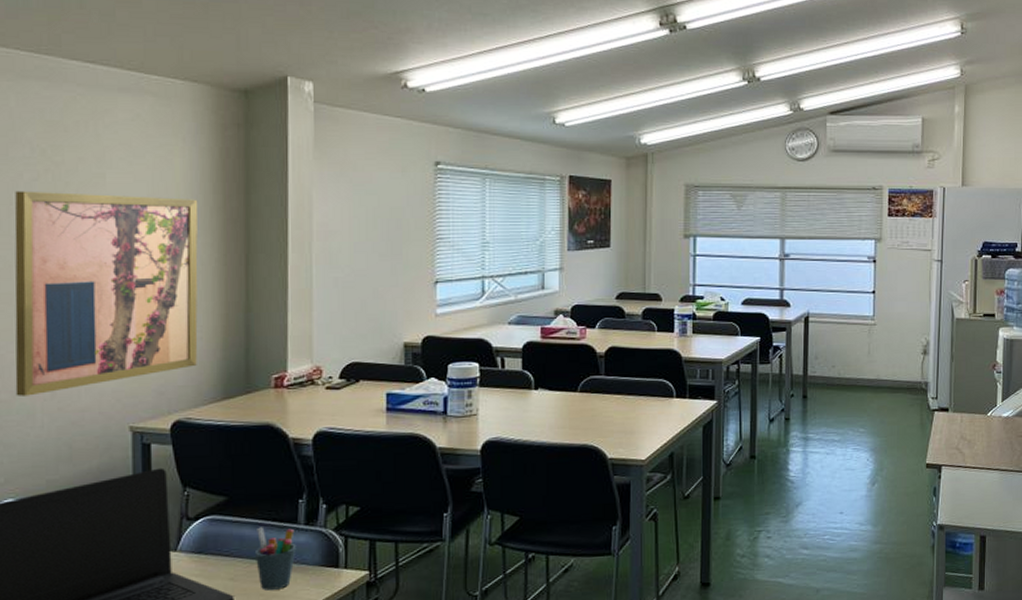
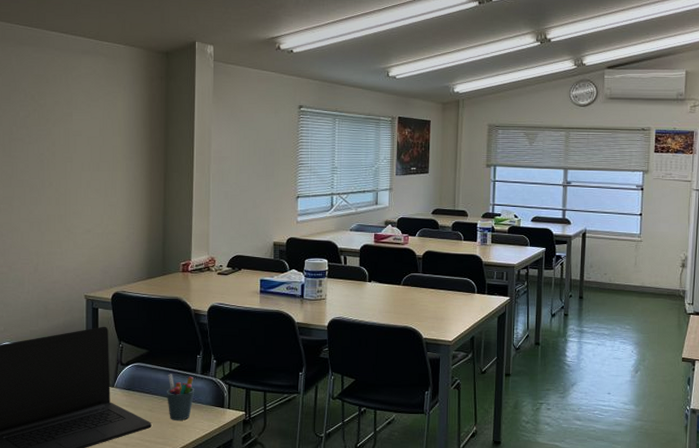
wall art: present [14,190,198,396] -> none [12,124,133,270]

